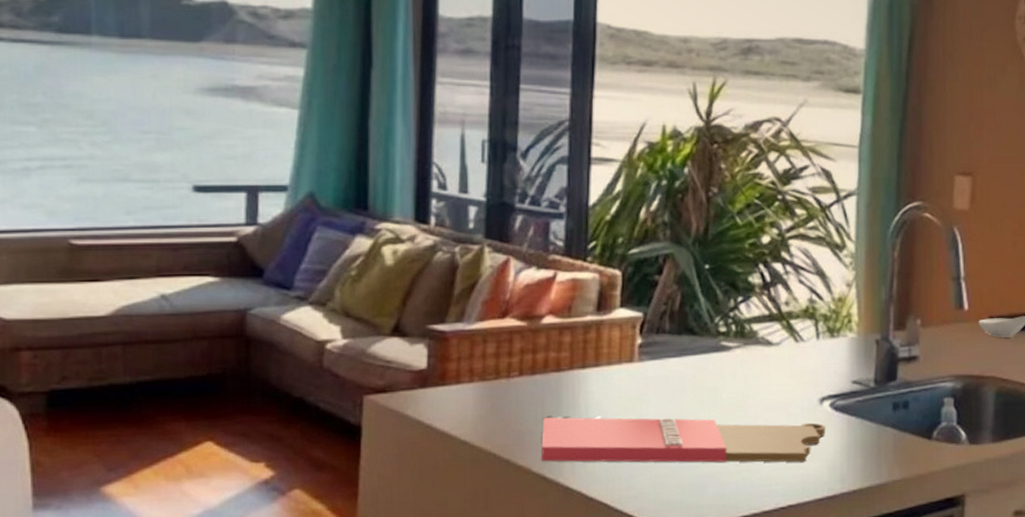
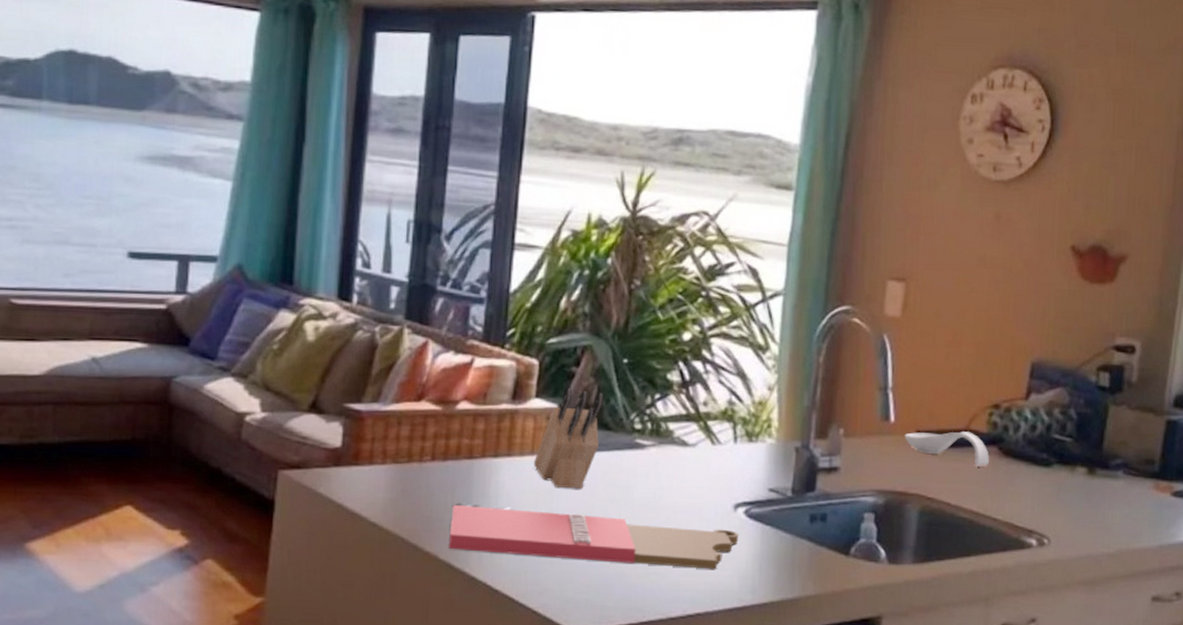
knife block: none [622,296,687,394] -> present [534,388,603,489]

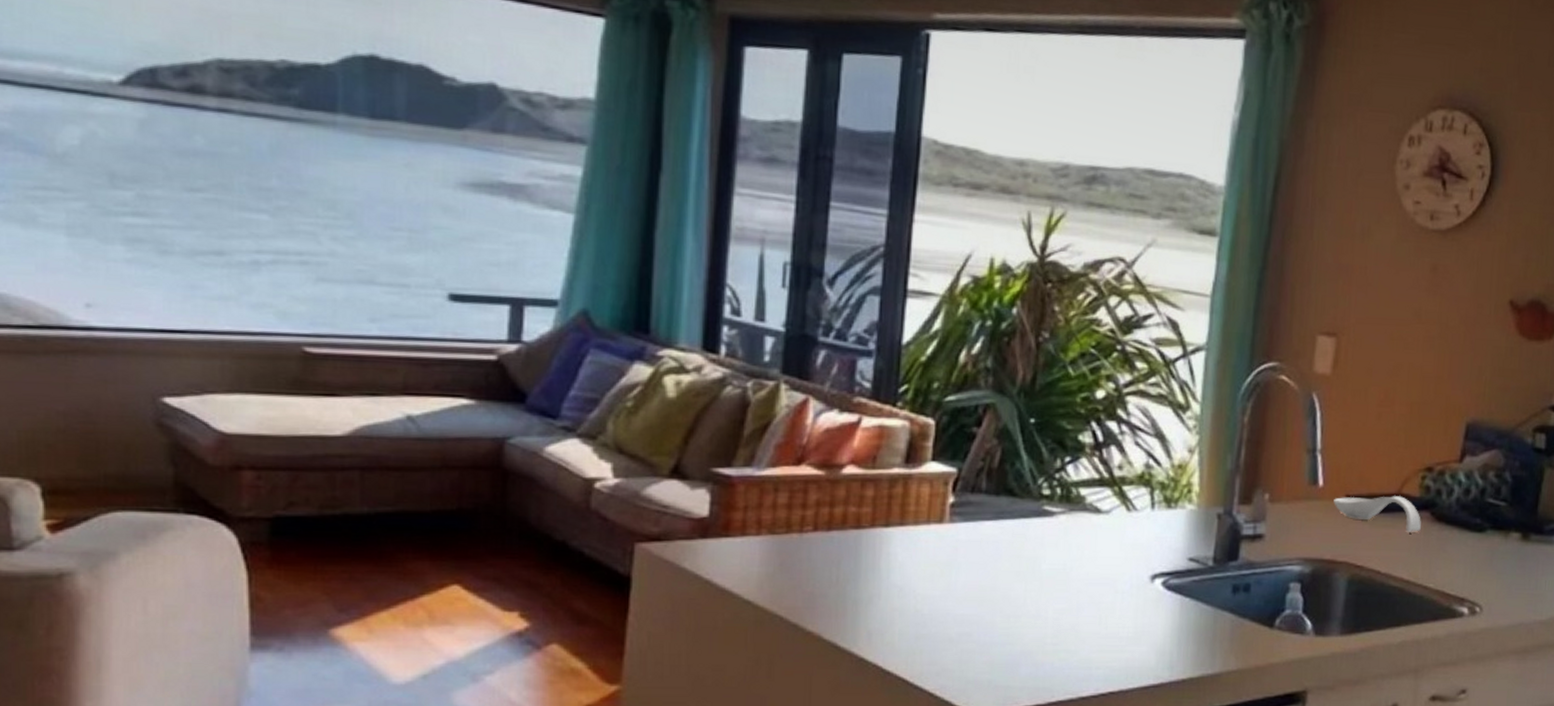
cutting board: present [449,505,739,569] -> none [834,580,1156,645]
knife block: present [534,388,603,489] -> none [930,450,1008,561]

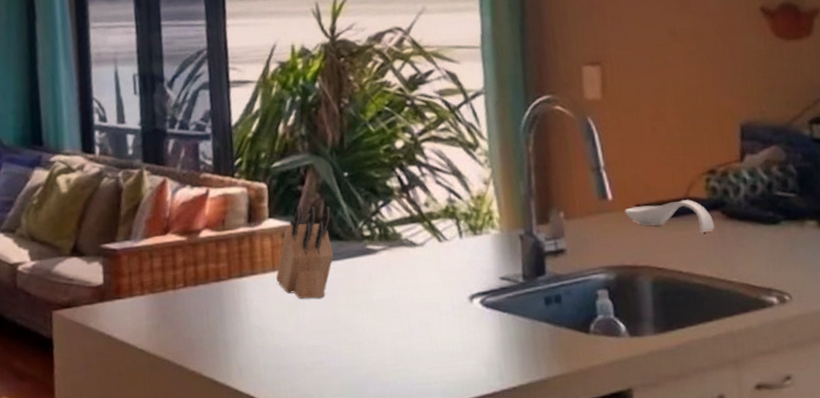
knife block: none [930,450,1008,561] -> present [276,206,334,299]

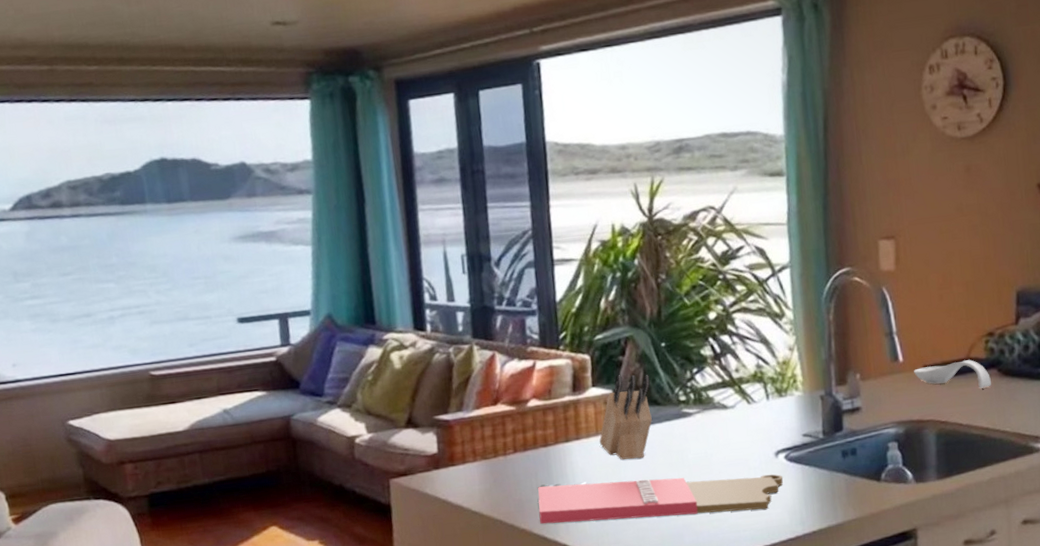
cutting board: none [209,320,479,367] -> present [538,474,783,524]

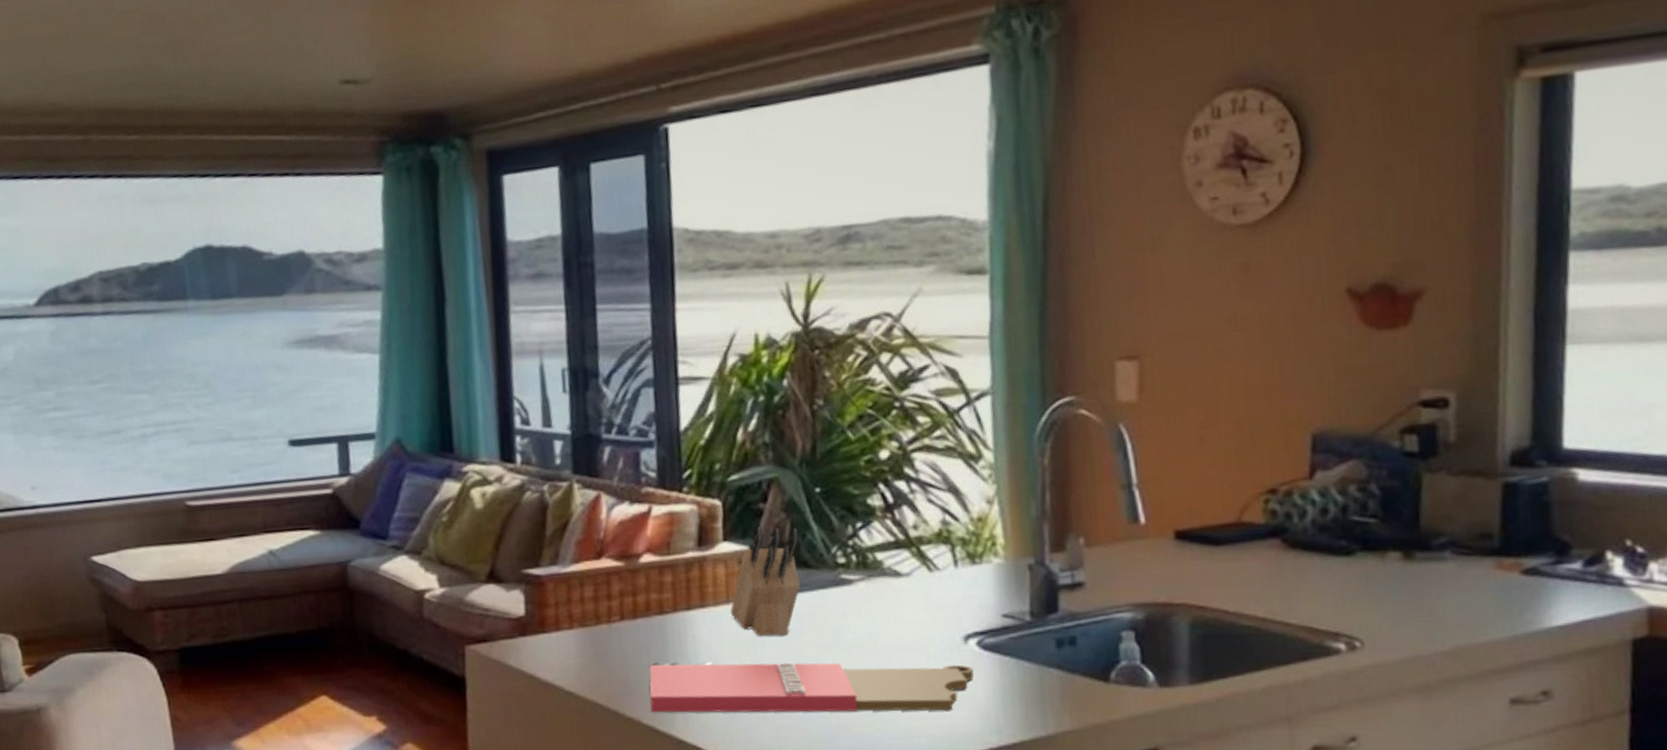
spoon rest: present [914,359,991,388] -> none [1160,524,1272,564]

